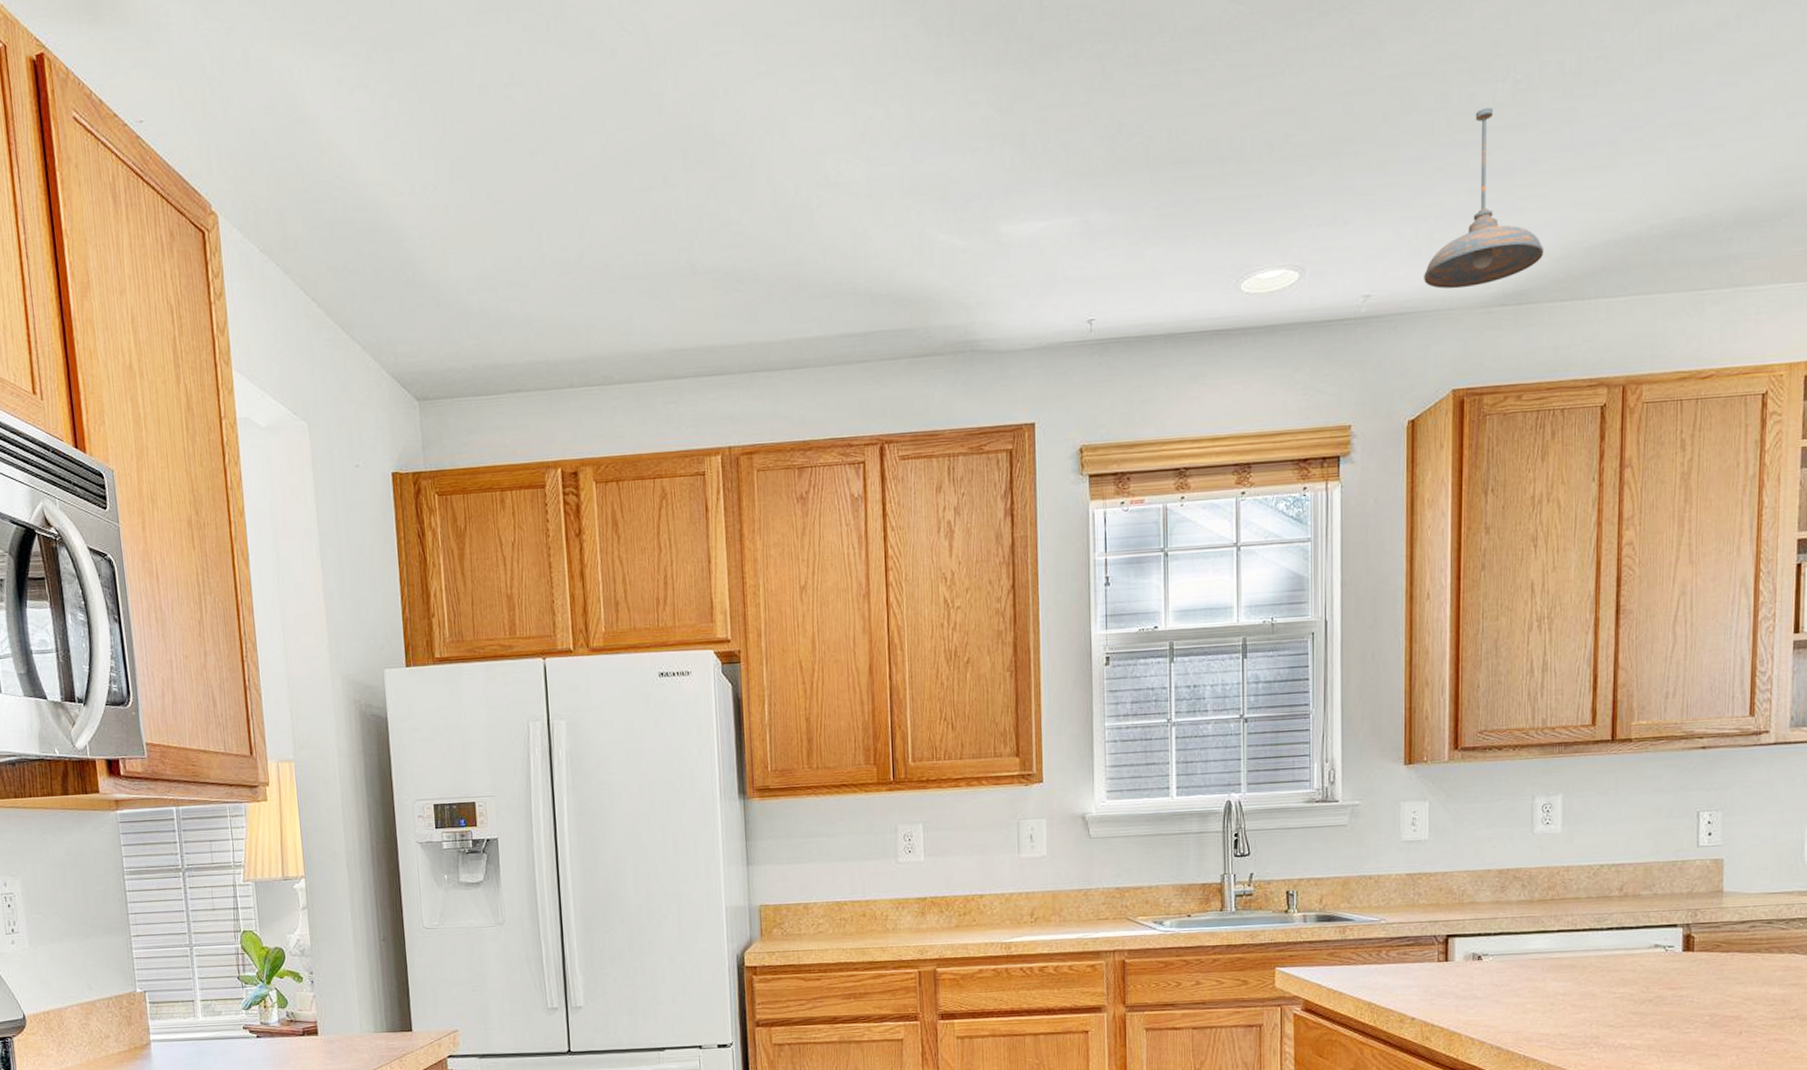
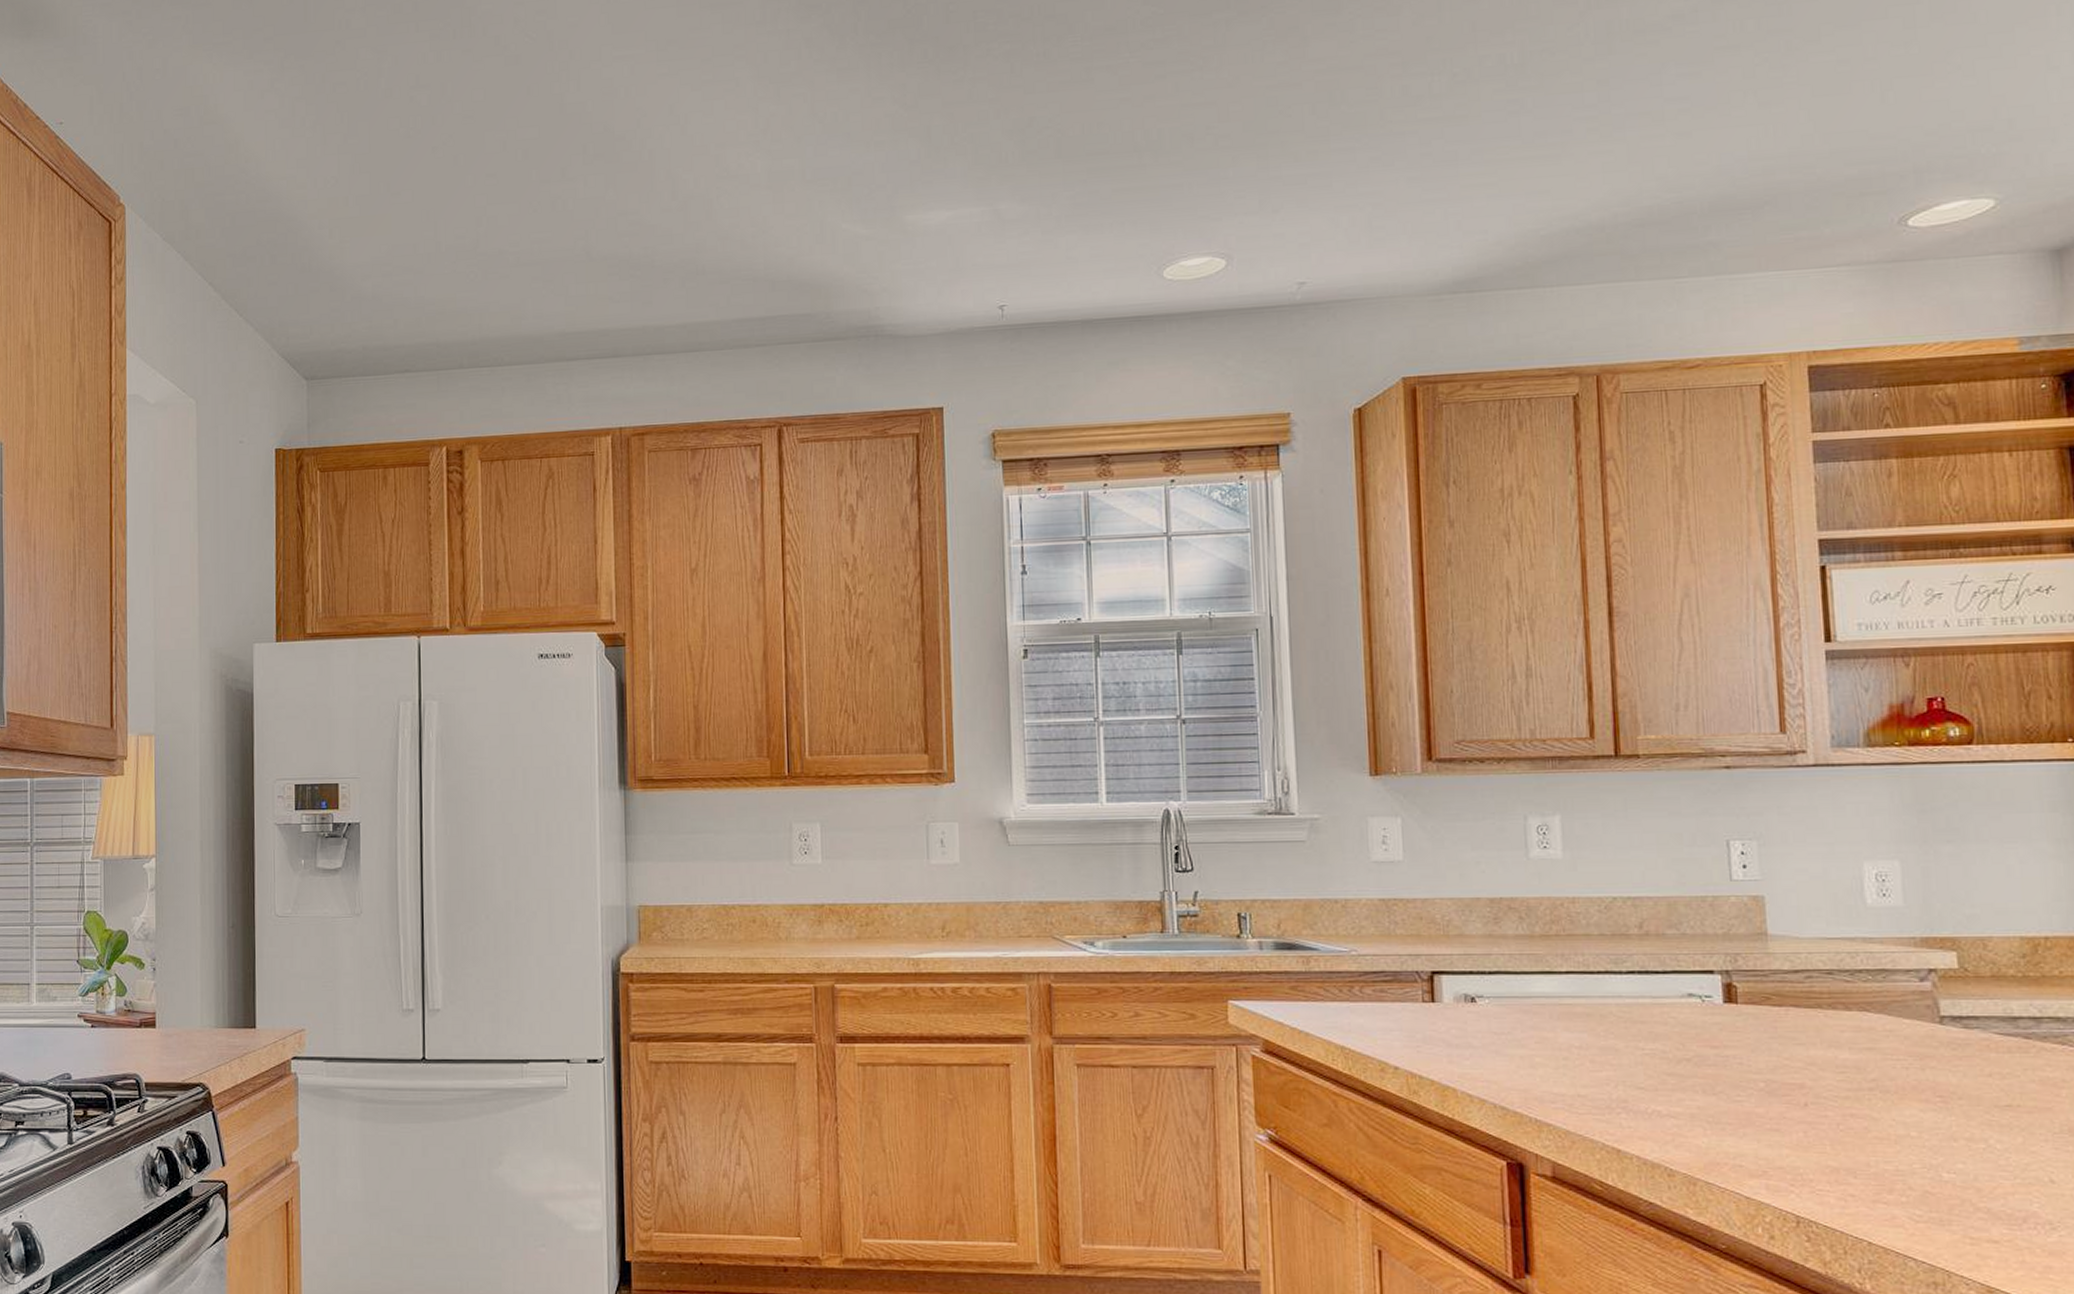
pendant light: present [1424,107,1544,289] -> none [1363,99,1497,277]

